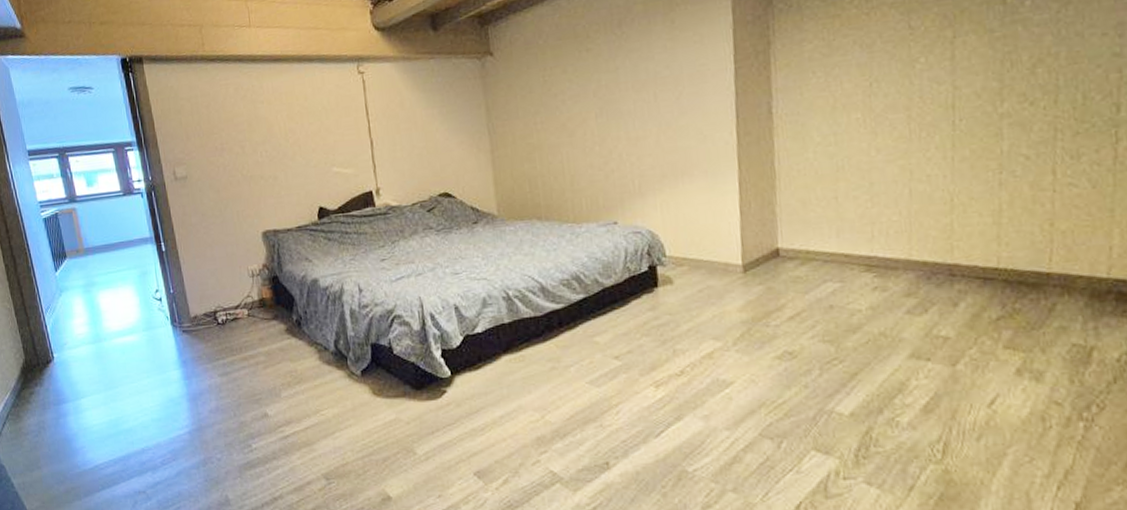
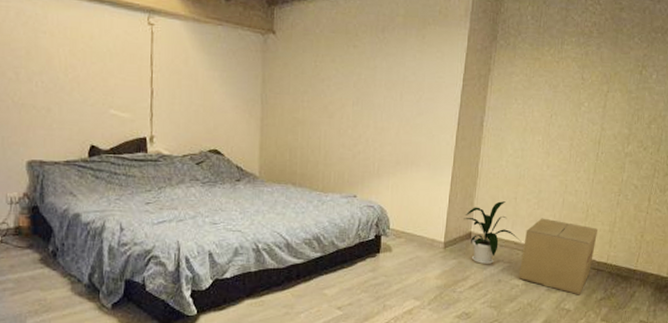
house plant: none [765,204,855,288] -> present [463,201,522,265]
box: none [858,218,975,317] -> present [518,218,598,295]

